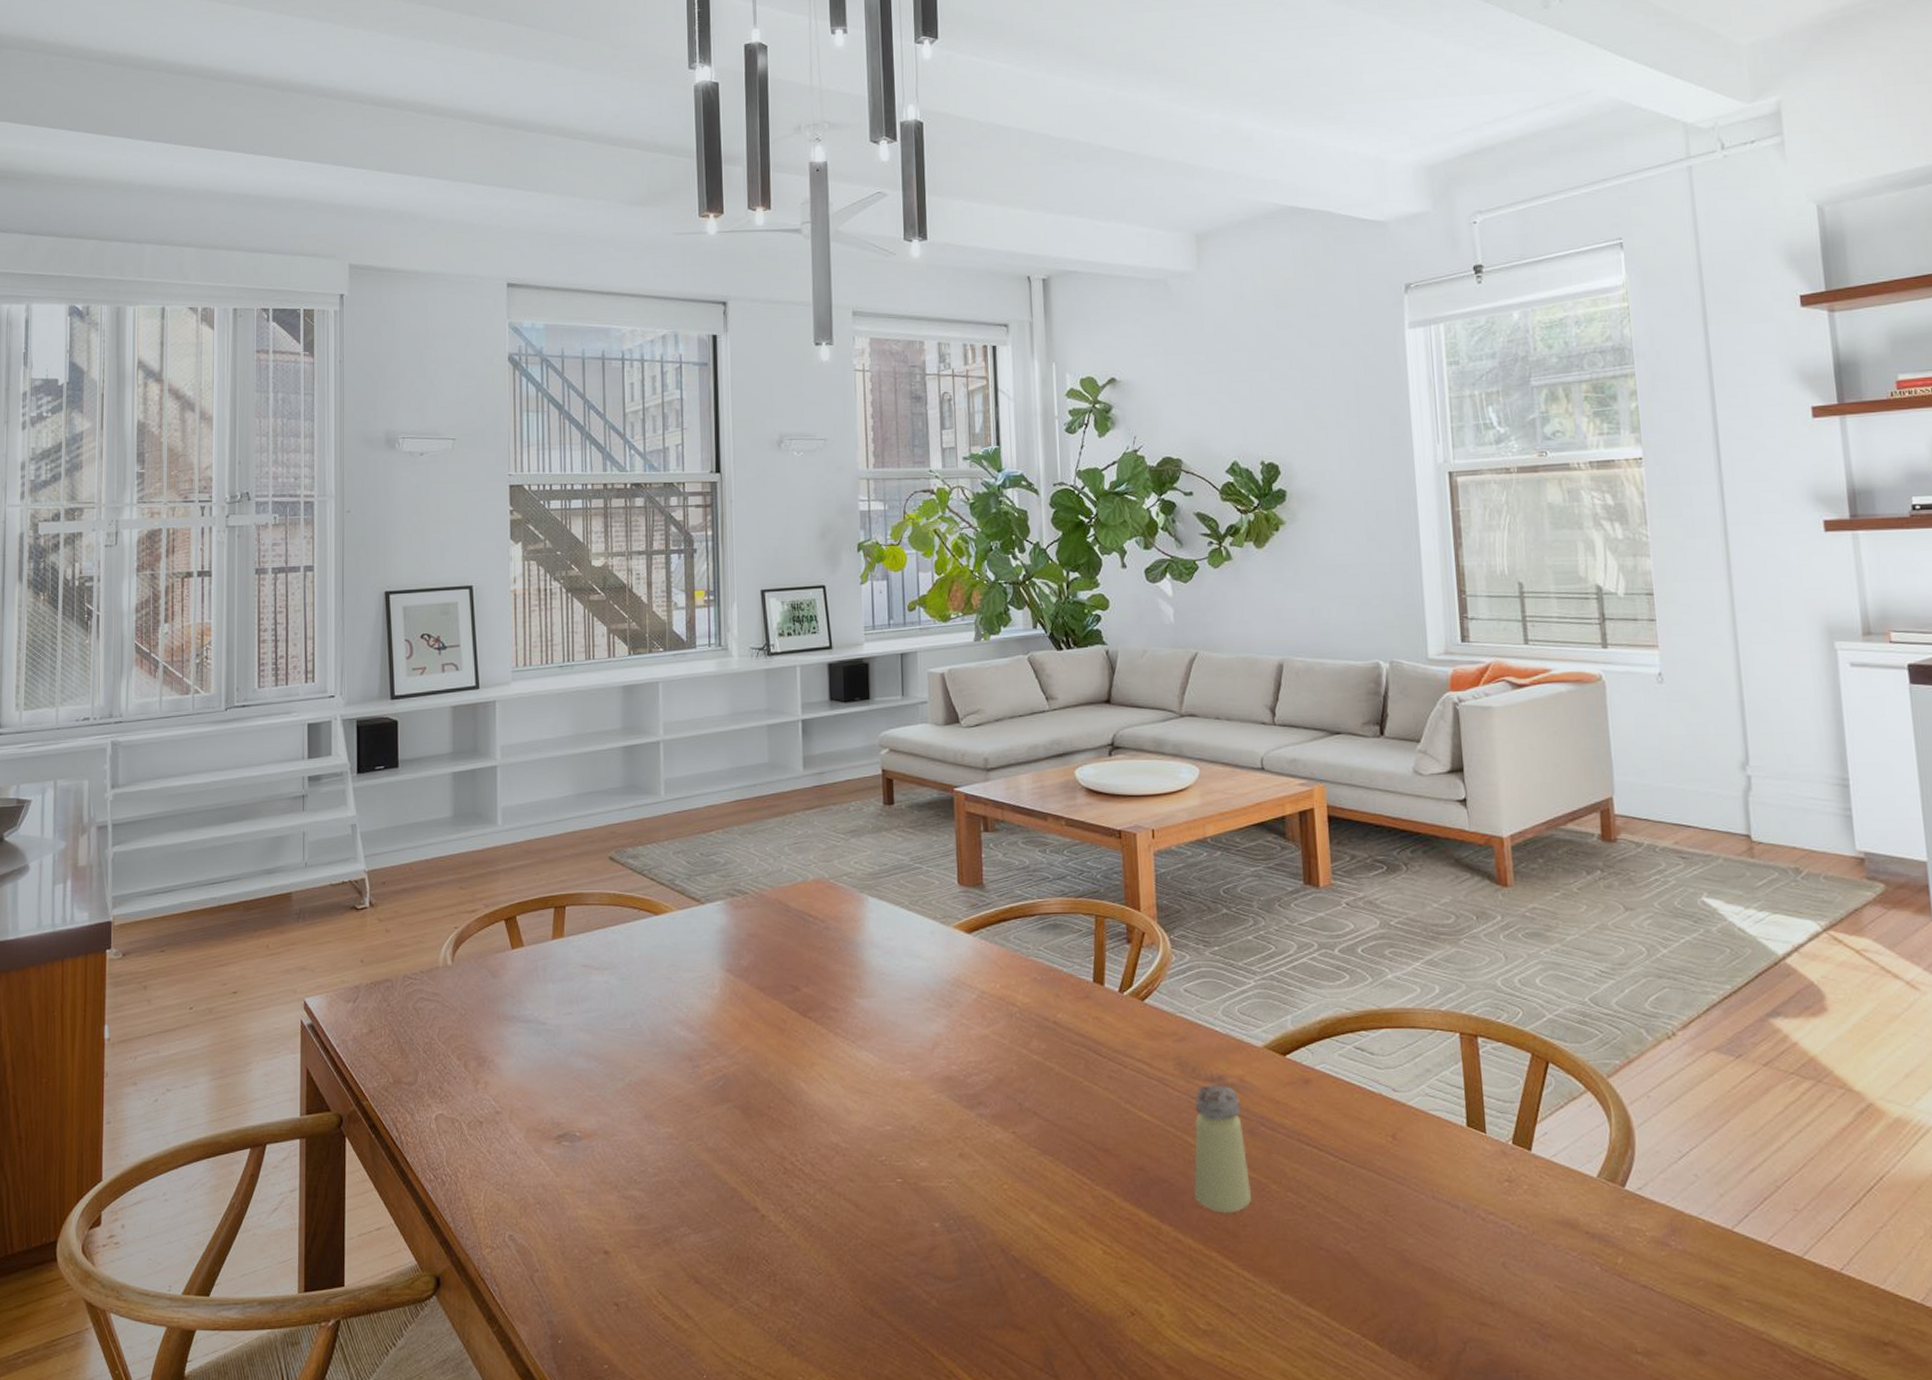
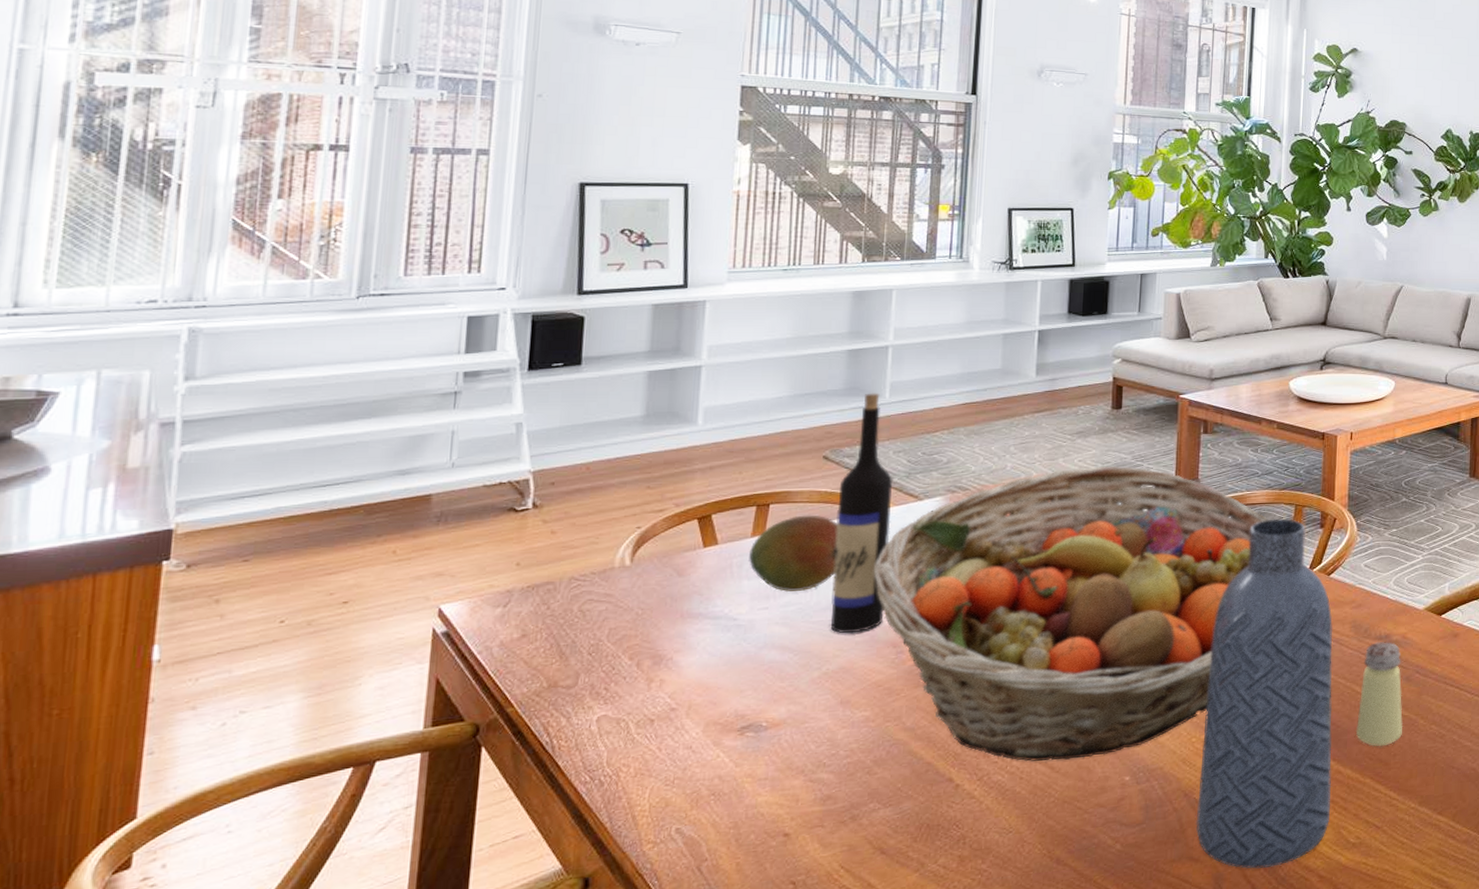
fruit: none [551,918,629,997] -> present [749,515,838,592]
wine bottle: none [626,790,678,1044] -> present [831,393,893,634]
fruit basket: none [664,868,1067,1197] -> present [873,466,1269,762]
vase: none [1015,931,1172,1348] -> present [1195,518,1333,869]

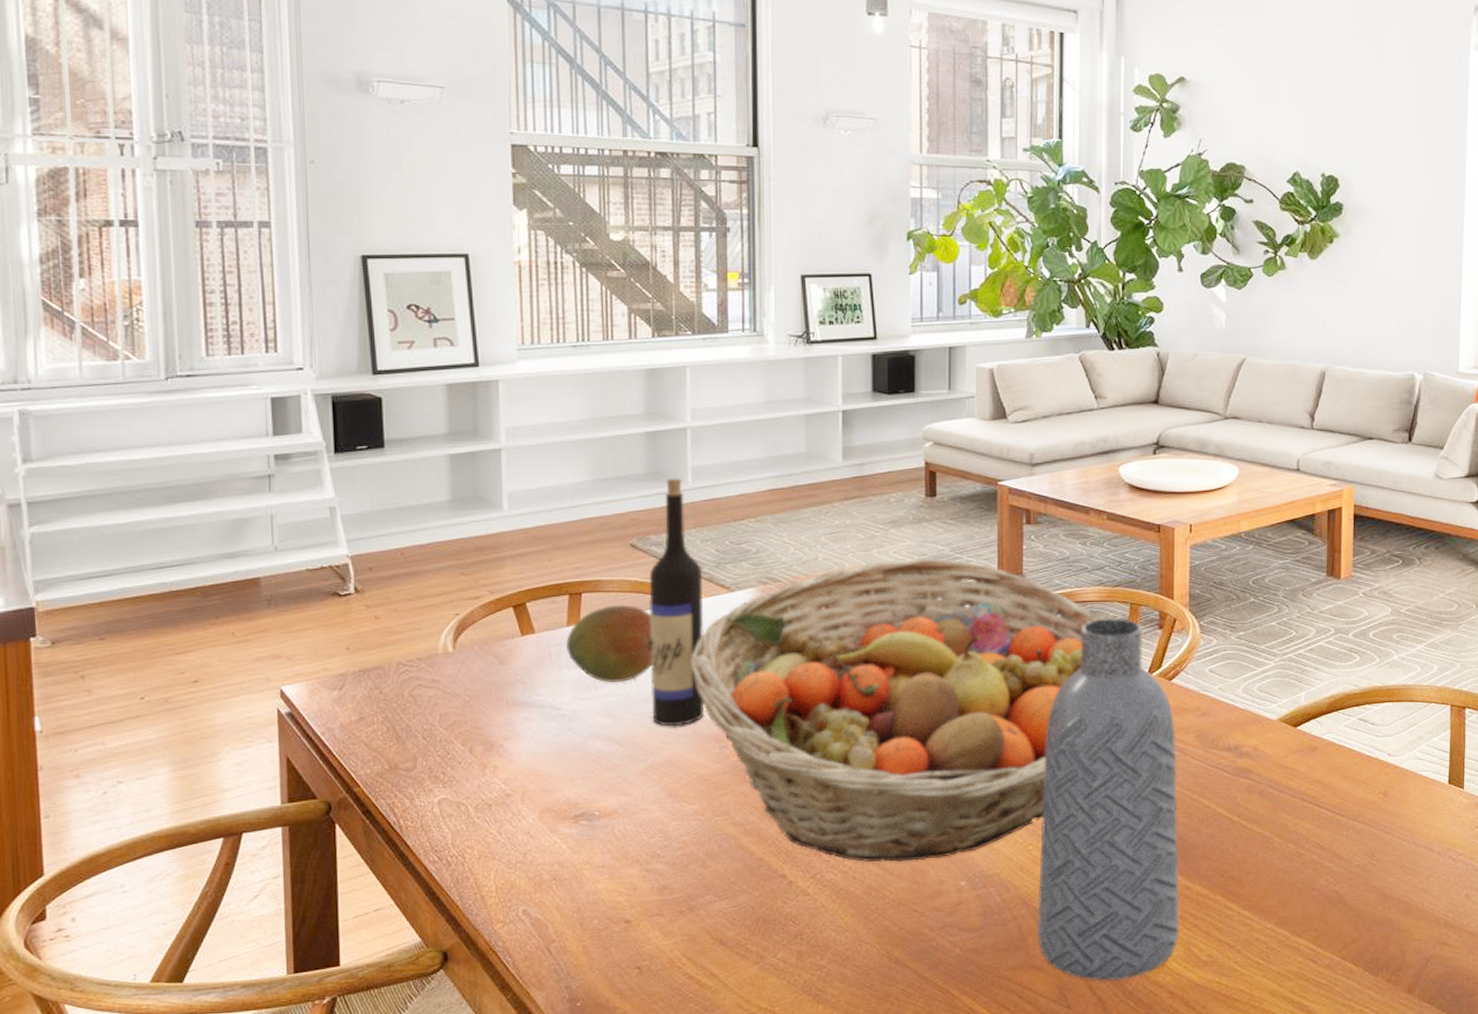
saltshaker: present [1355,641,1403,747] -> none [1204,752,1257,864]

